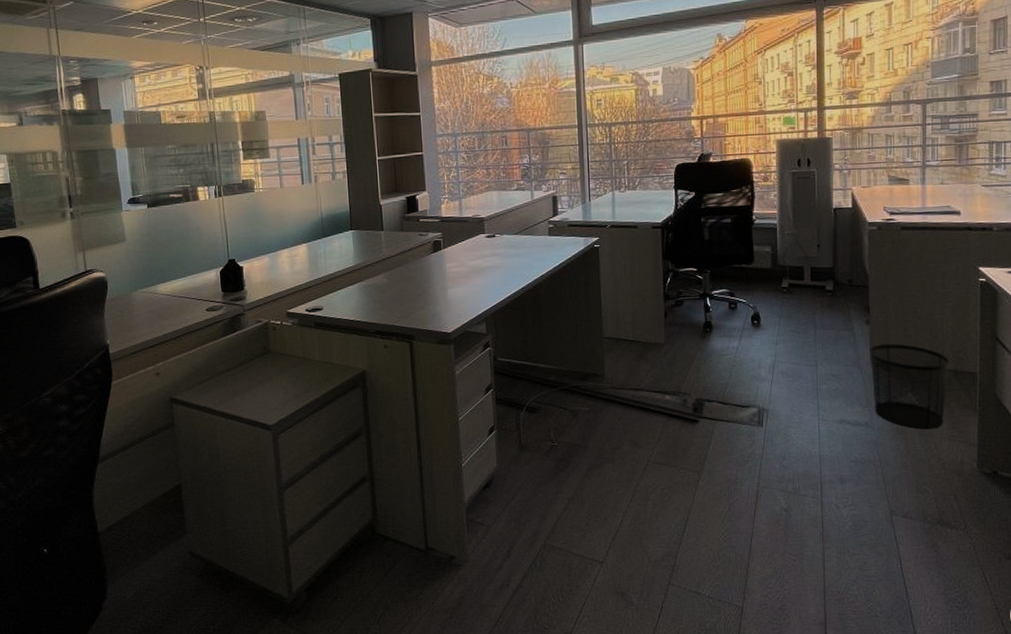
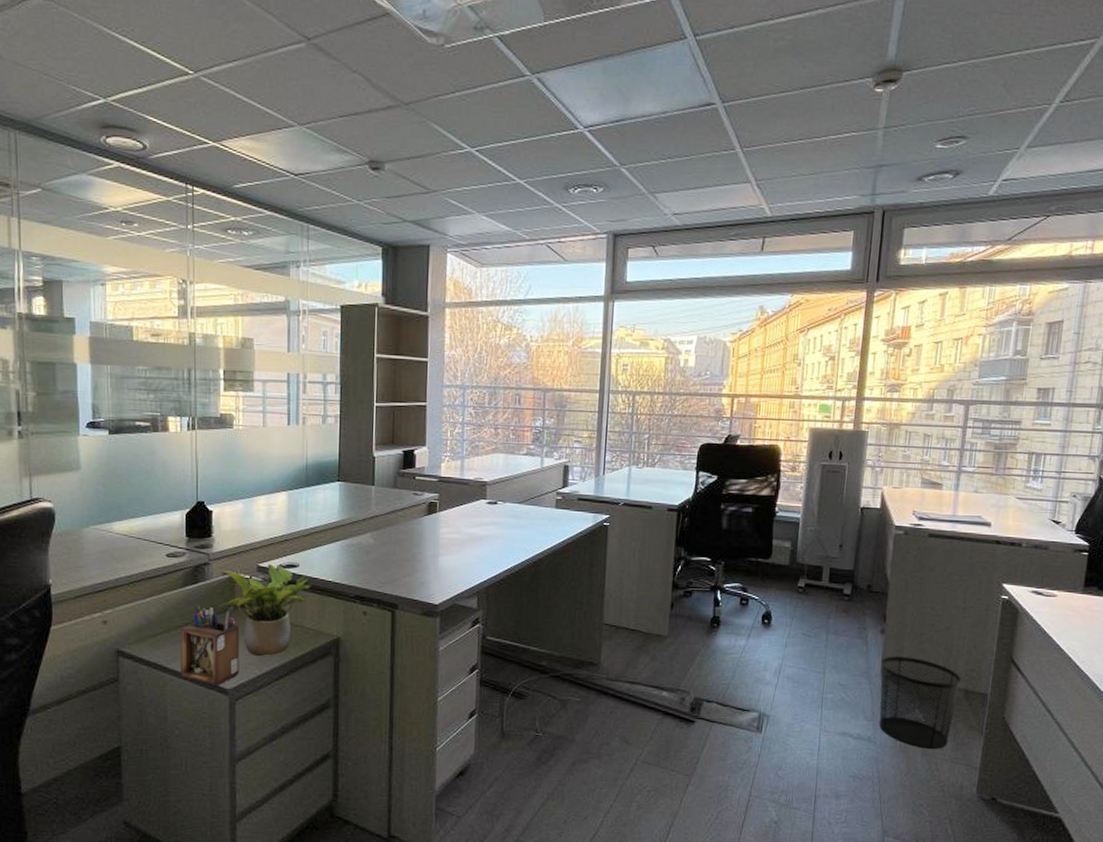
desk organizer: none [223,350,279,423] -> present [180,604,240,686]
potted plant: none [256,309,337,393] -> present [219,564,313,656]

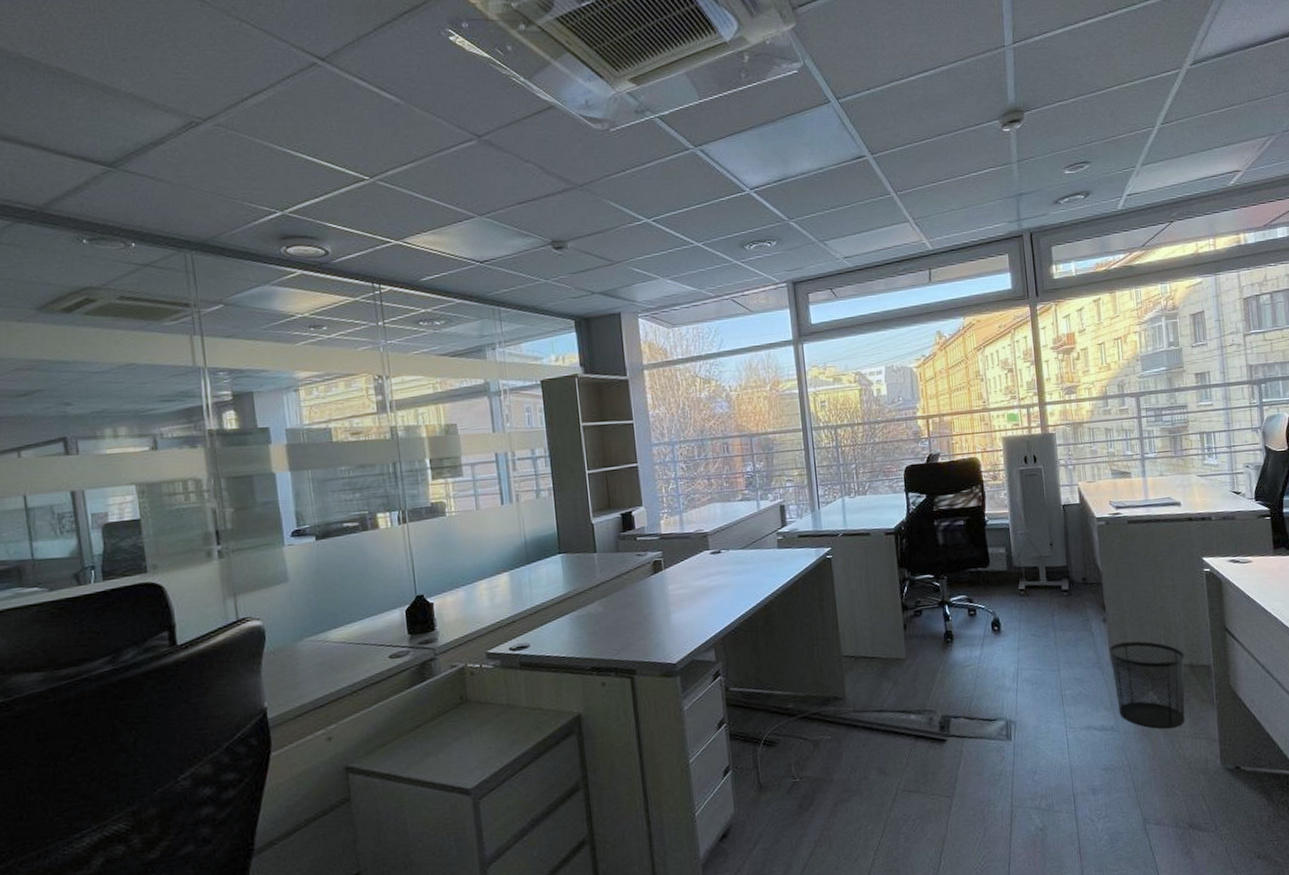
desk organizer: present [180,604,240,686] -> none [411,699,480,788]
potted plant: present [219,564,313,656] -> none [450,648,546,748]

